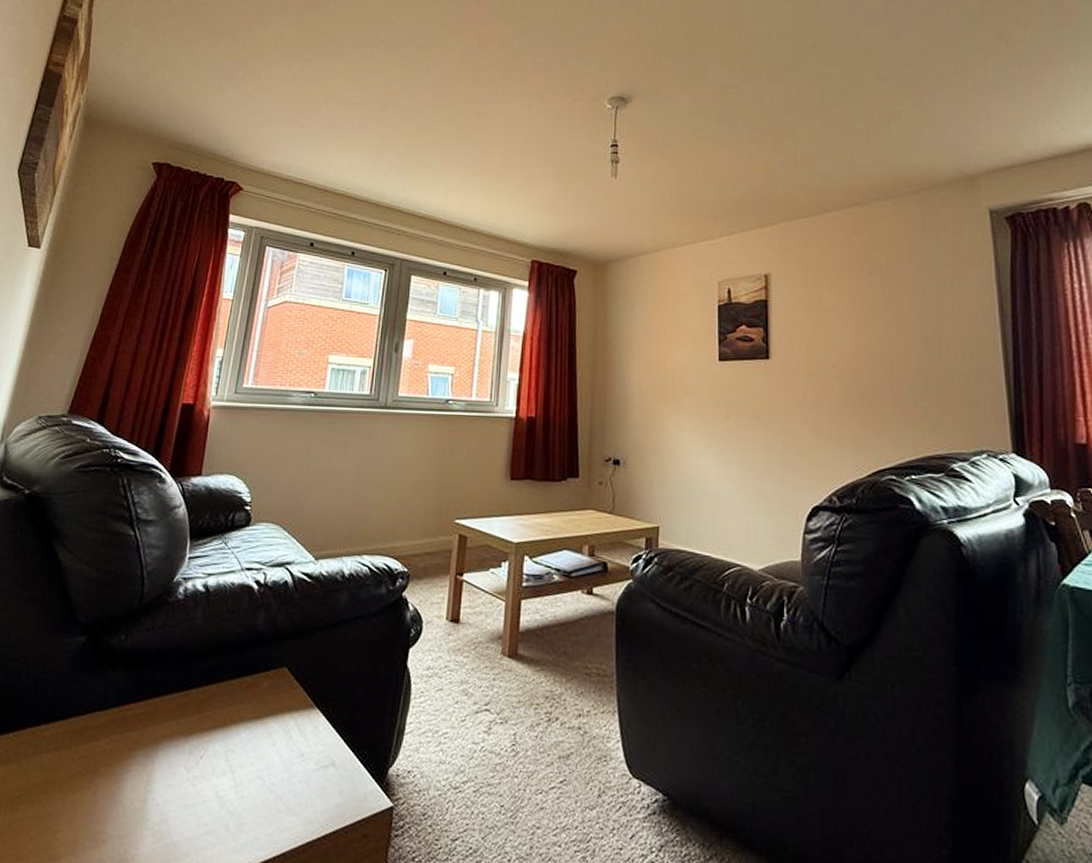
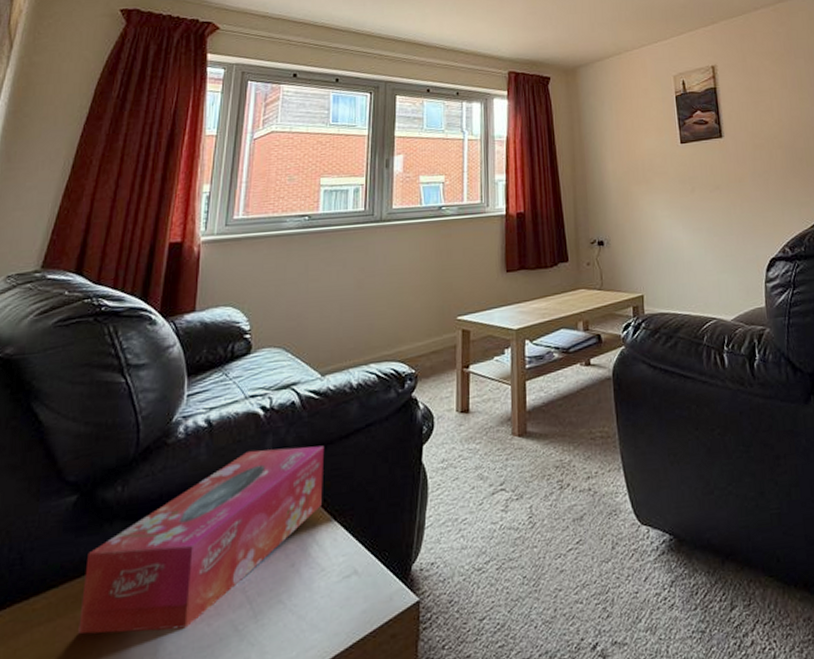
tissue box: none [80,622,313,784] -> present [78,445,325,635]

